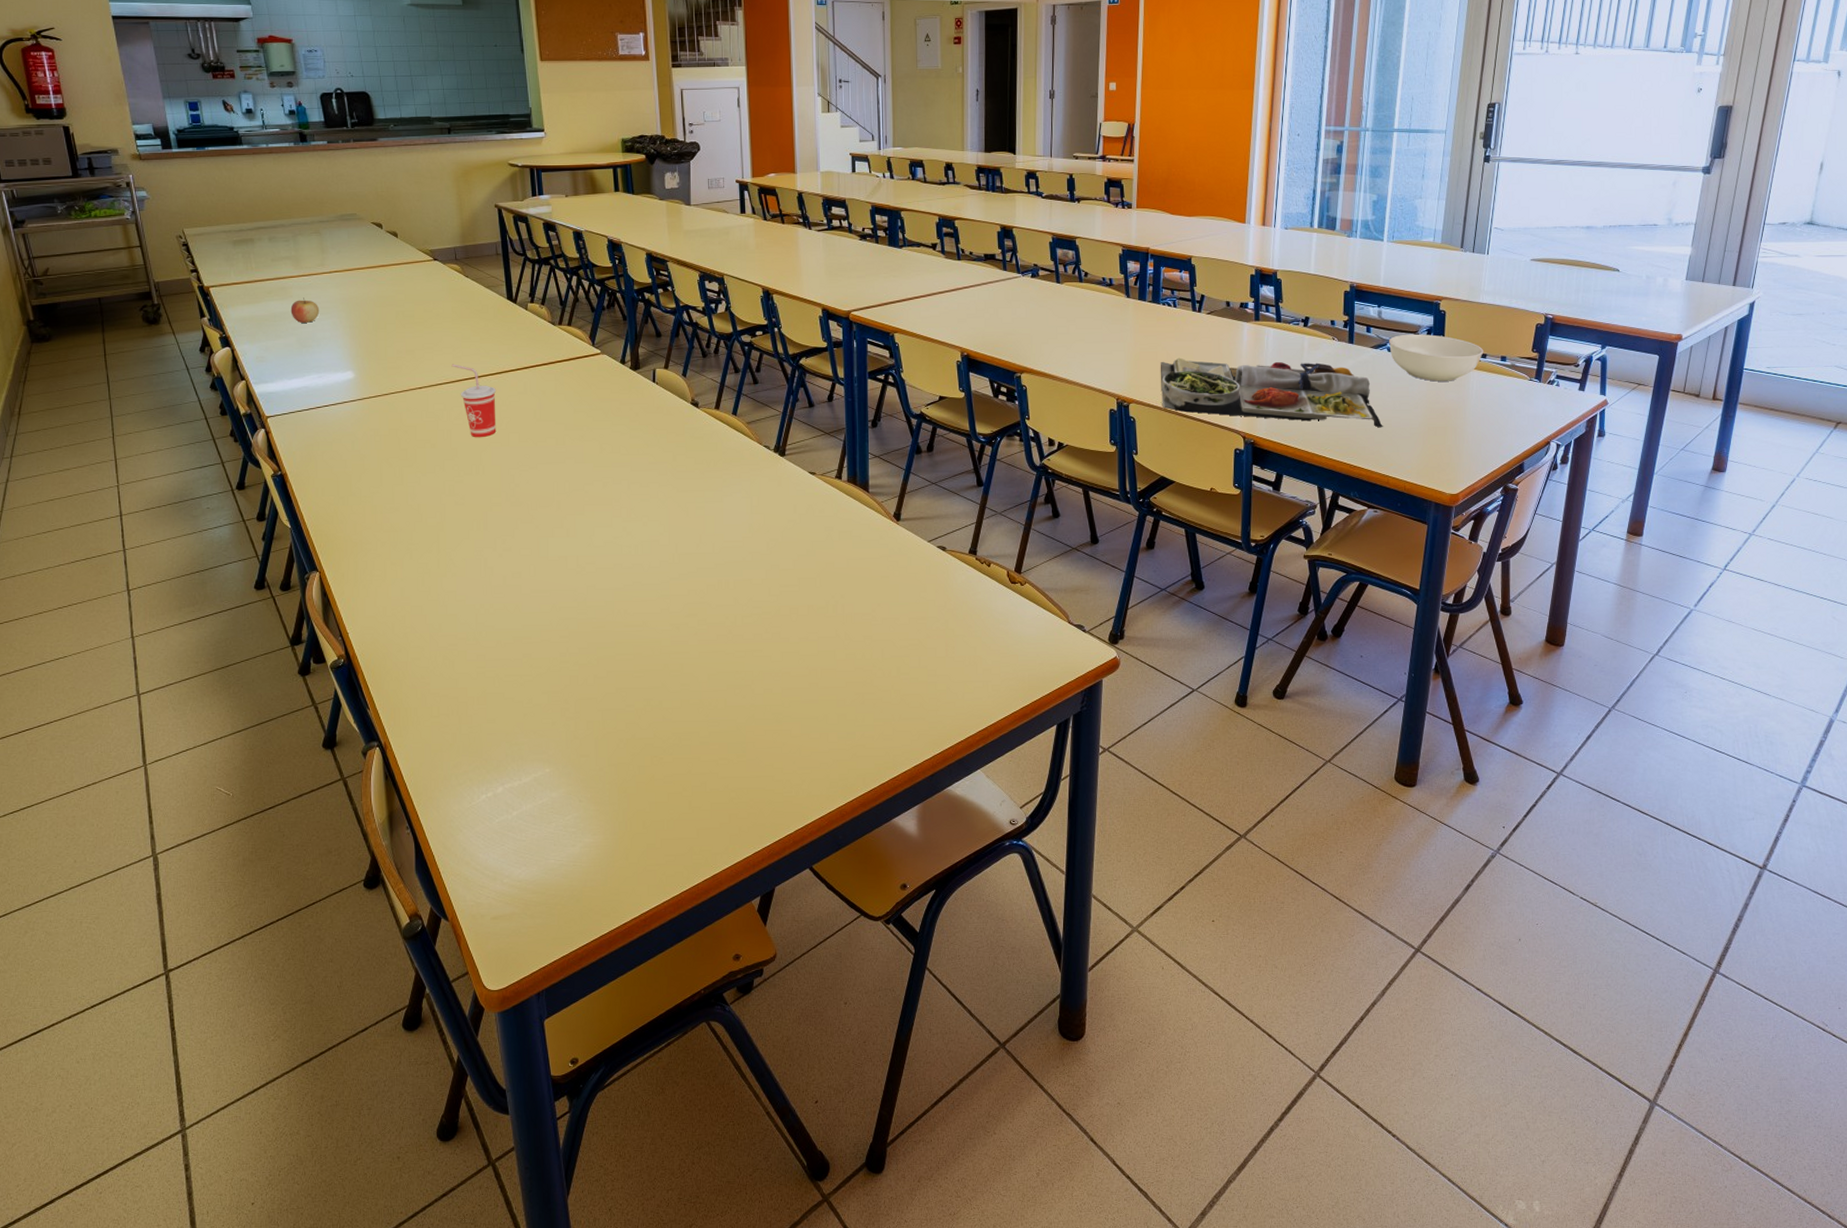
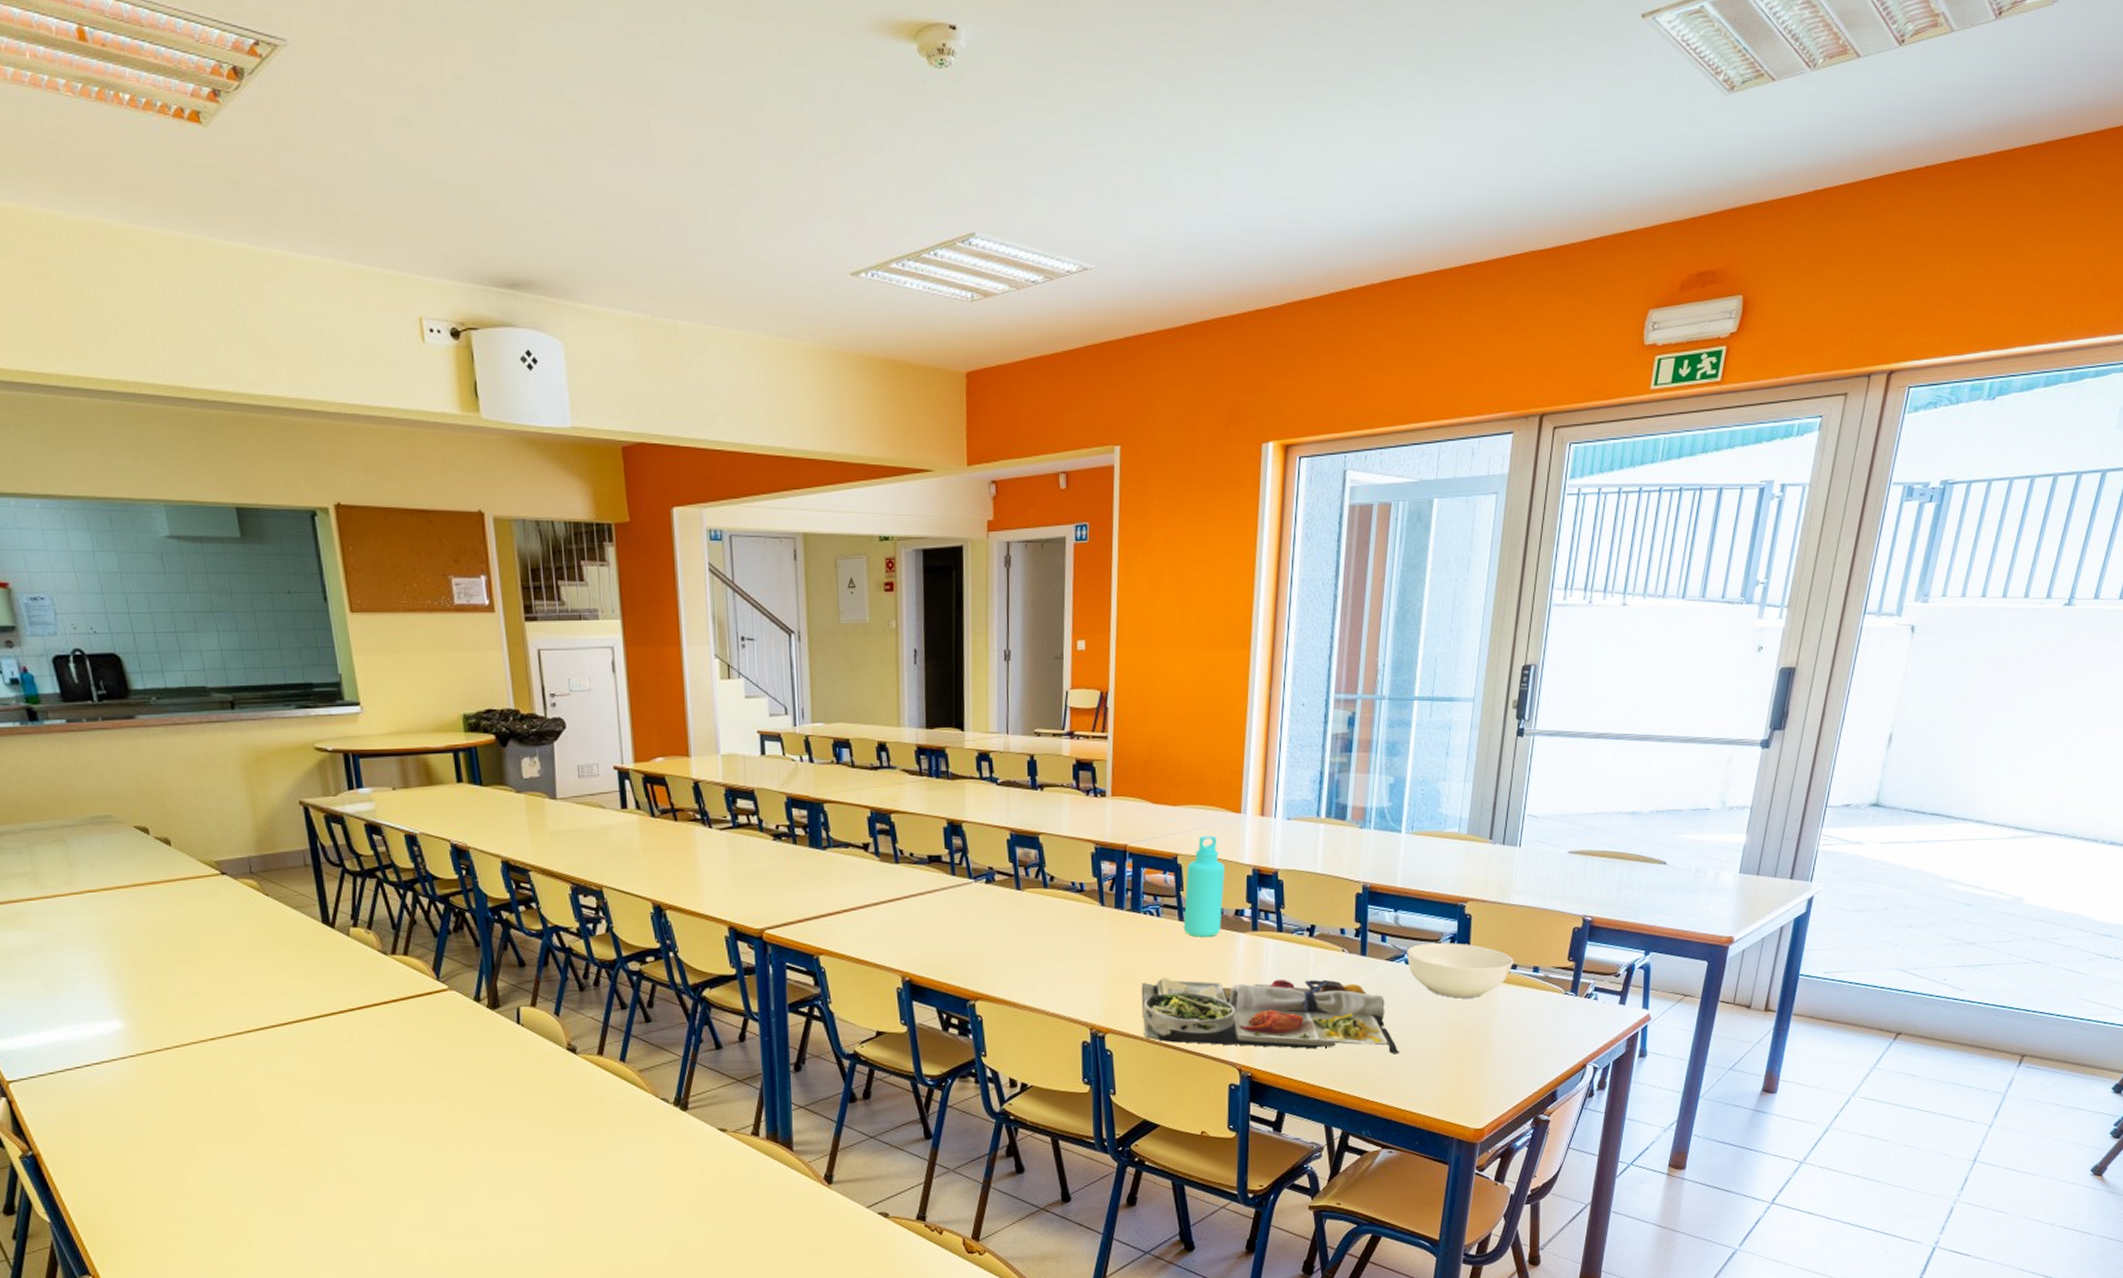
apple: present [290,297,320,323] -> none [30,926,71,959]
beverage cup: present [451,364,497,438] -> none [252,1007,317,1100]
water bottle: none [1196,241,1232,325] -> present [1183,835,1225,937]

